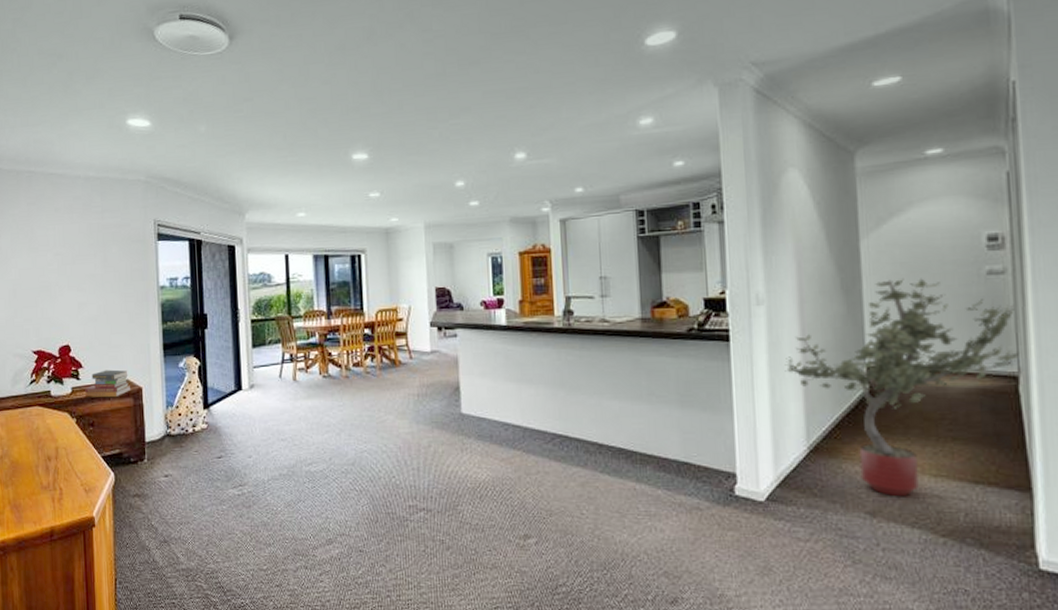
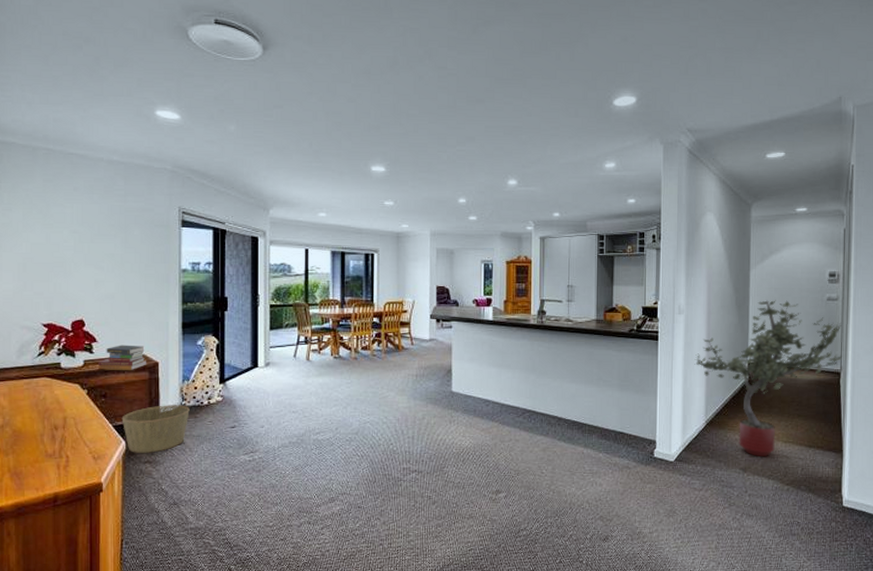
basket: none [109,433,175,486] -> present [121,405,190,453]

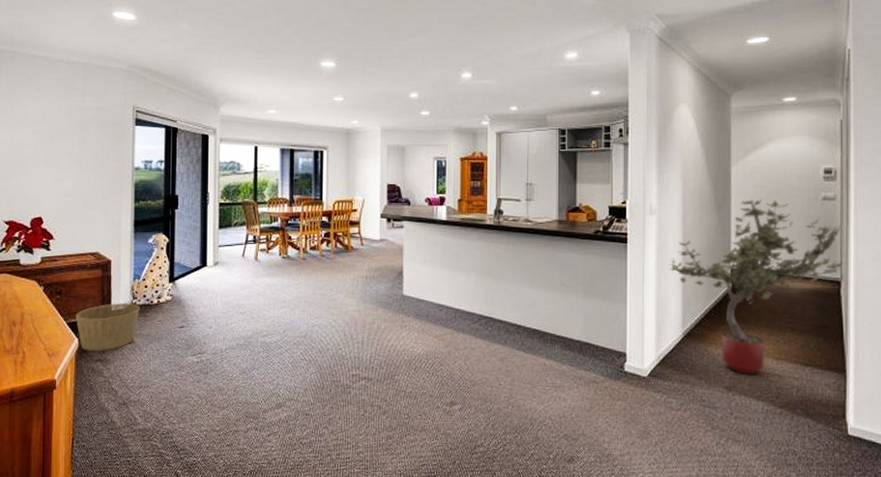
books: present [98,345,147,371] -> none [55,242,101,269]

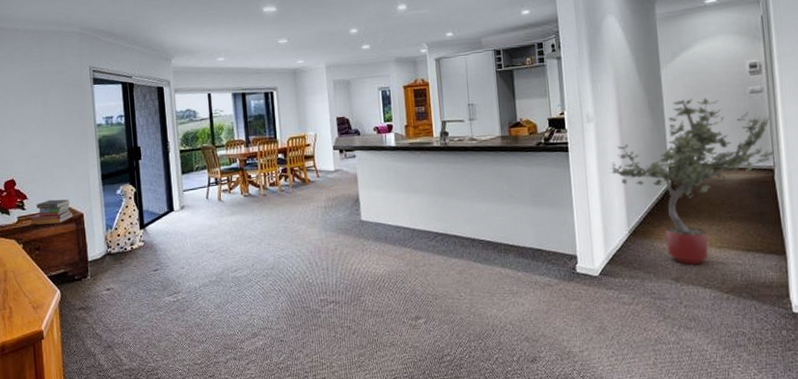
books: none [55,242,101,269] -> present [30,199,74,225]
basket: present [75,303,140,351] -> none [55,252,115,301]

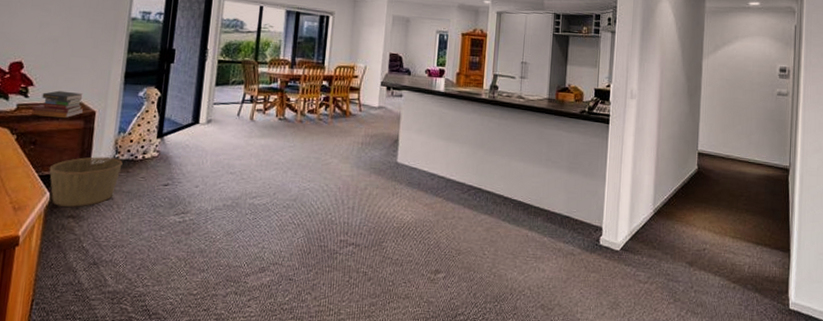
basket: none [55,252,115,301] -> present [49,156,123,207]
potted tree: present [609,97,774,266] -> none [644,91,791,252]

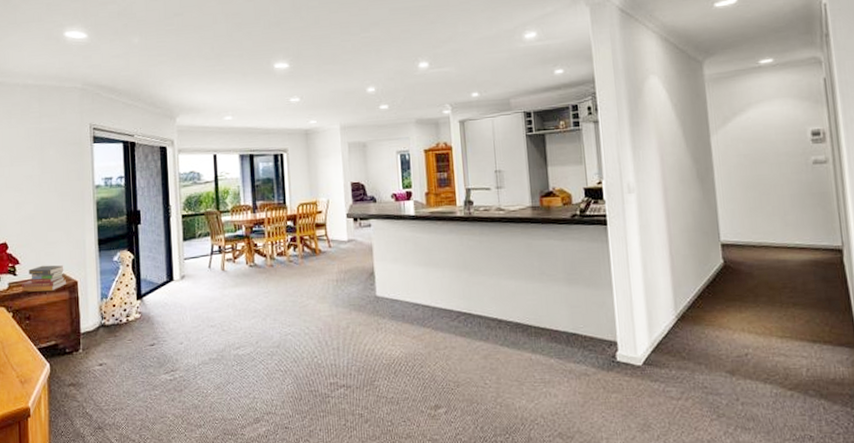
basket: present [49,156,123,207] -> none [45,324,110,376]

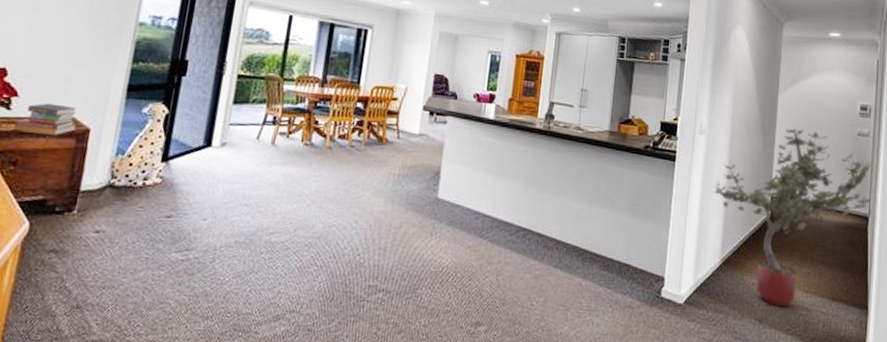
potted tree: none [653,168,842,357] -> present [713,128,872,308]

